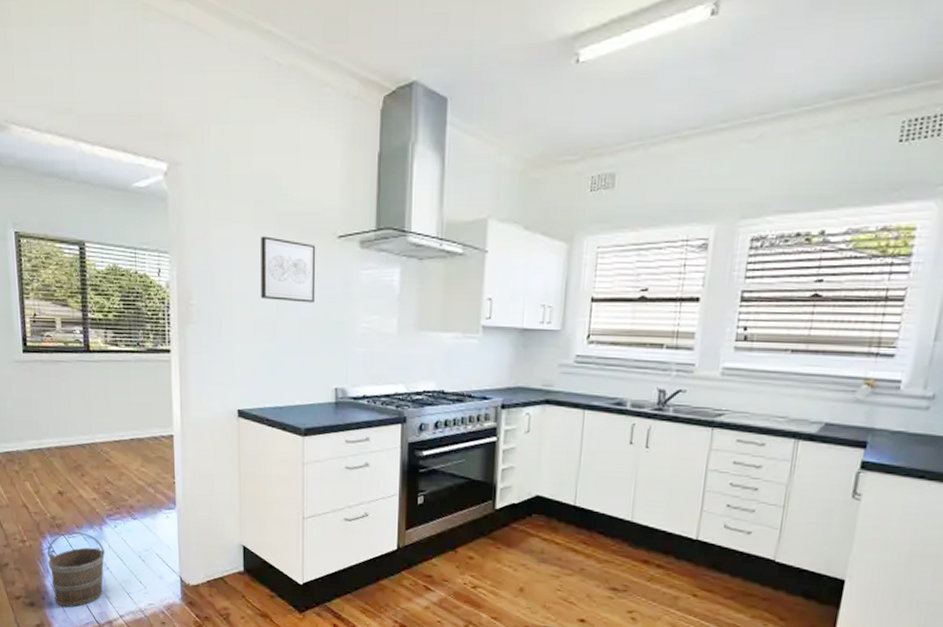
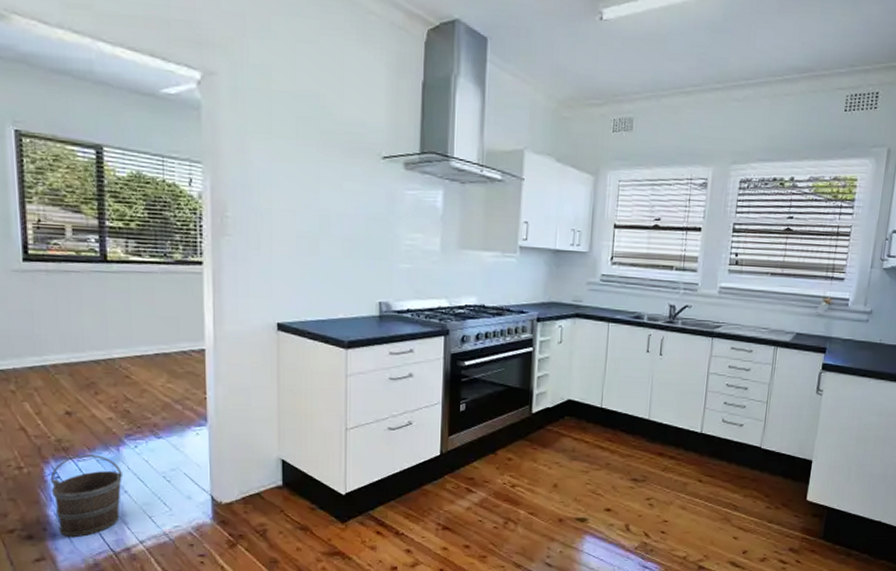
wall art: present [261,236,316,303] -> none [303,152,360,220]

